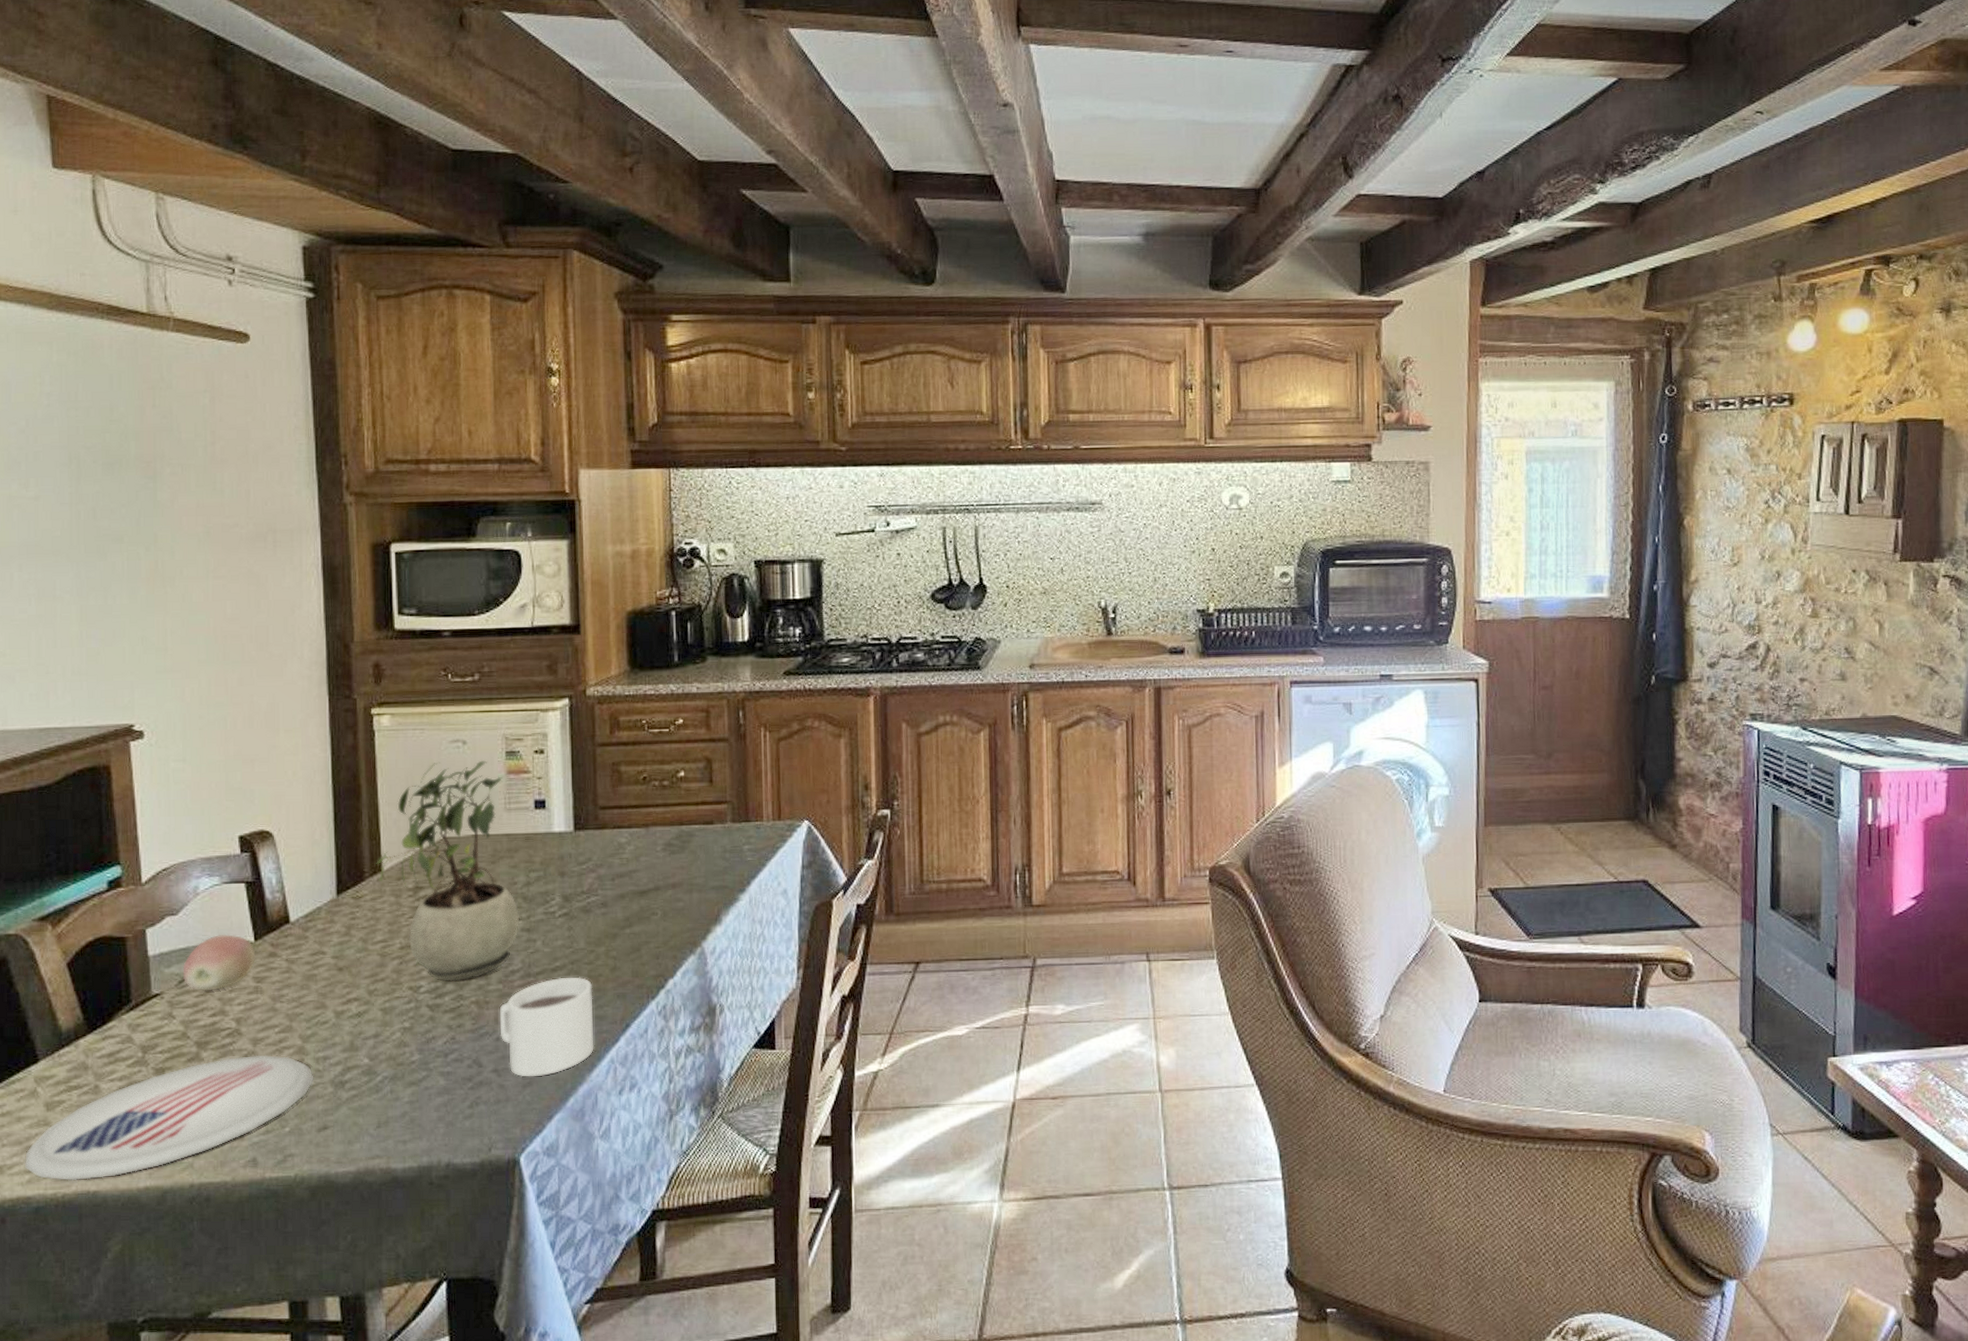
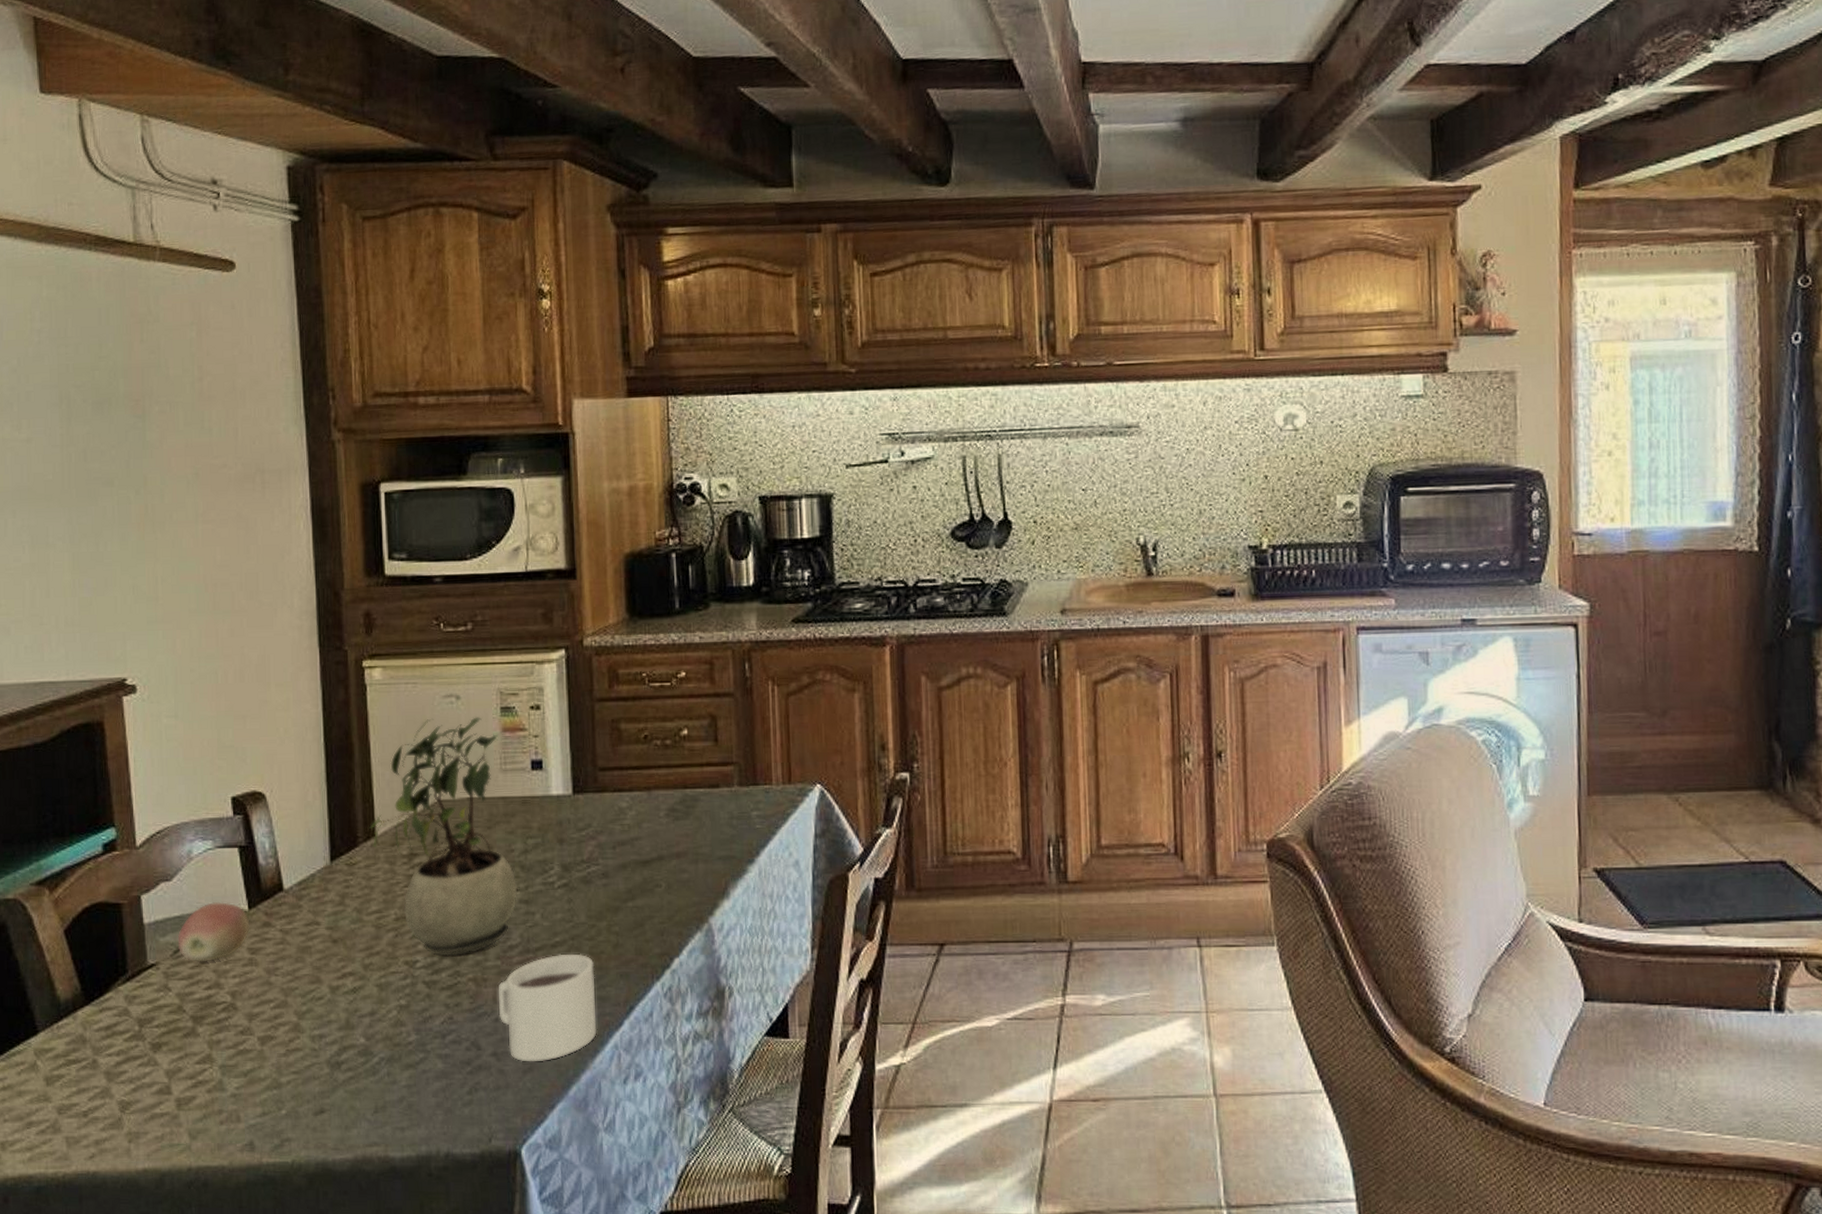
plate: present [24,1054,314,1181] -> none [25,1031,310,1161]

